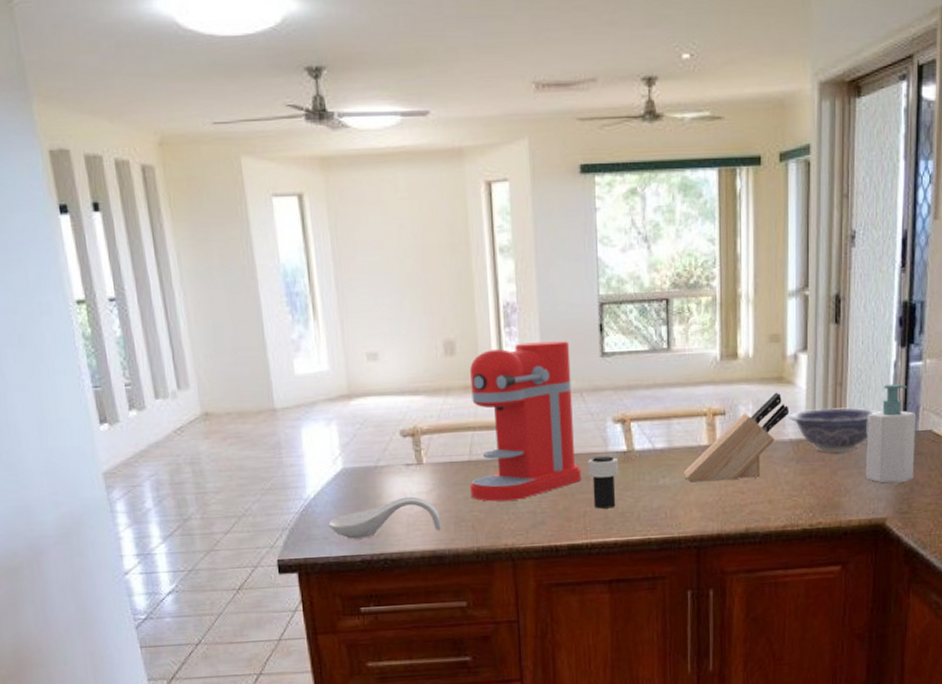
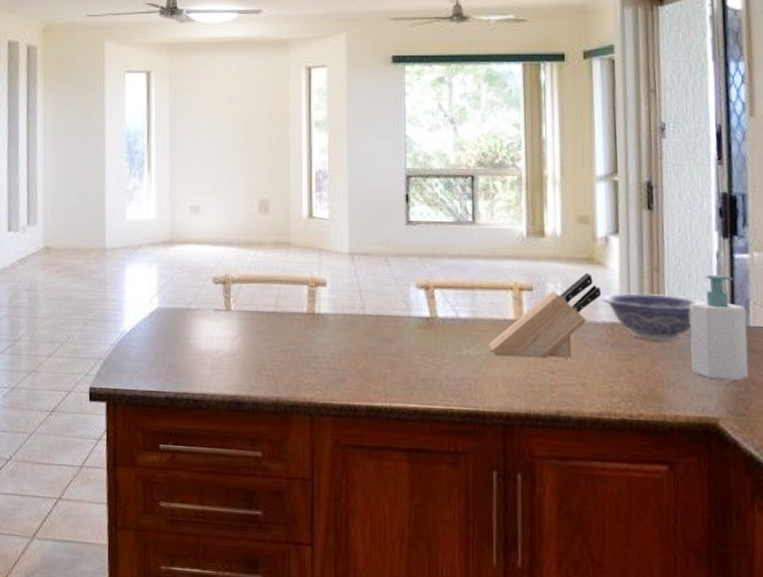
spoon rest: present [328,496,441,539] -> none [139,340,243,376]
coffee maker: present [470,341,582,502] -> none [273,207,383,355]
cup: present [588,456,619,509] -> none [390,320,421,373]

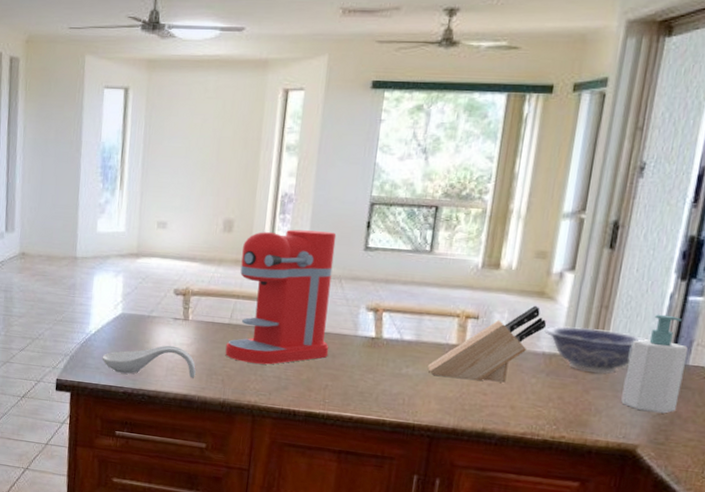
spoon rest: none [139,340,243,376] -> present [102,345,196,378]
coffee maker: none [273,207,383,355] -> present [225,229,337,365]

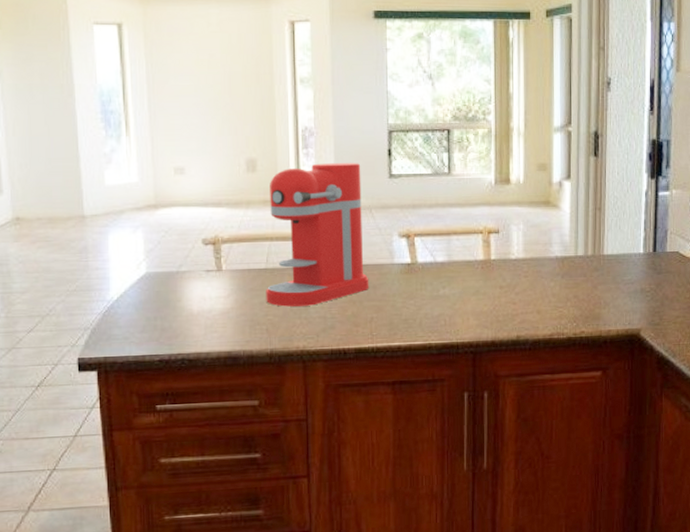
spoon rest: present [102,345,196,378] -> none [130,300,237,340]
knife block: present [428,305,547,383] -> none [462,214,556,293]
decorative bowl: present [544,326,648,375] -> none [554,229,634,270]
soap bottle: present [621,314,689,414] -> none [622,210,665,298]

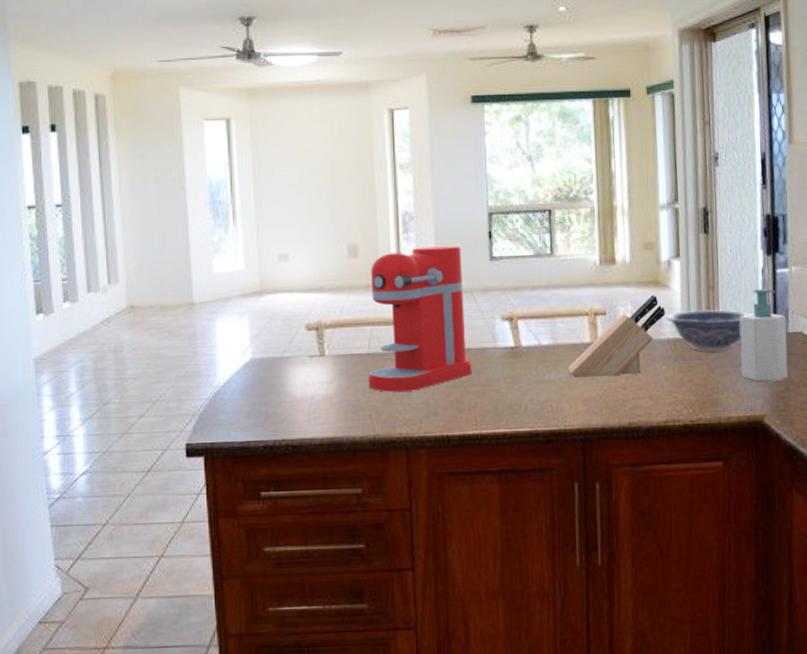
knife block: none [462,214,556,293] -> present [568,294,666,377]
decorative bowl: none [554,229,634,270] -> present [665,309,752,353]
soap bottle: none [622,210,665,298] -> present [740,288,788,382]

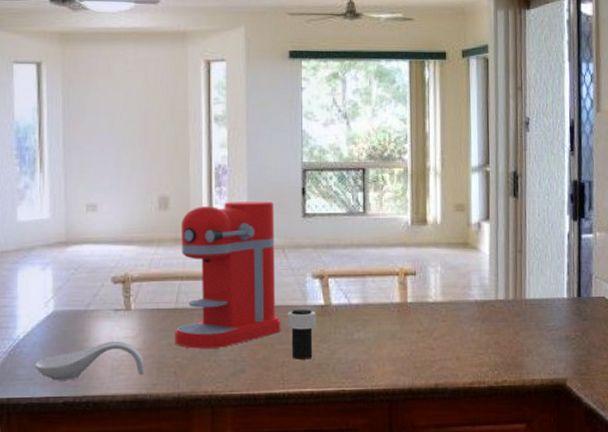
spoon rest: none [235,386,340,425] -> present [35,341,144,381]
cup: none [478,351,507,401] -> present [287,309,317,360]
knife block: present [568,294,666,377] -> none [377,256,475,337]
decorative bowl: present [665,309,752,353] -> none [474,272,557,315]
soap bottle: present [740,288,788,382] -> none [546,253,591,345]

